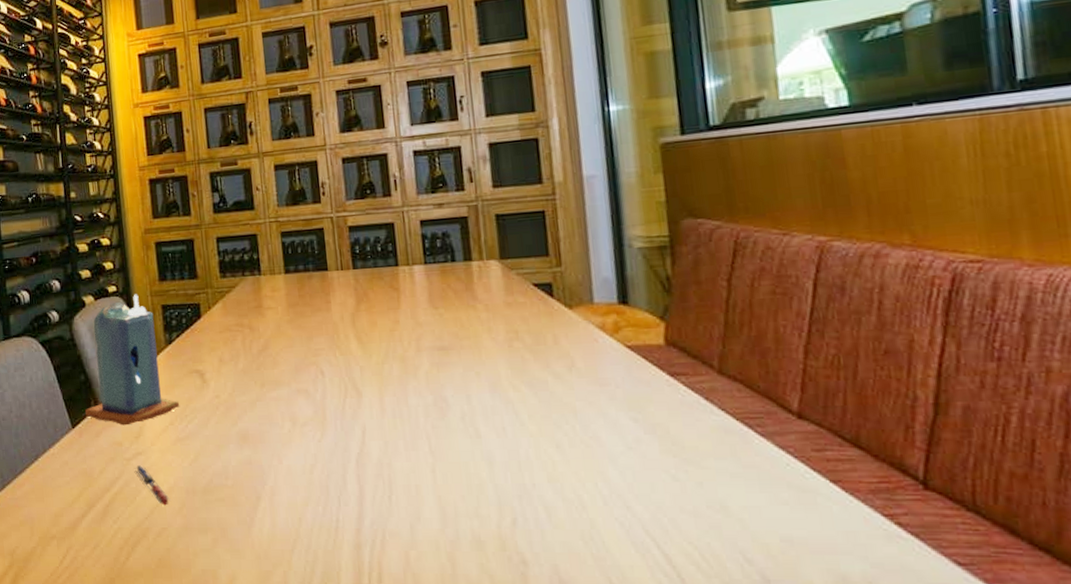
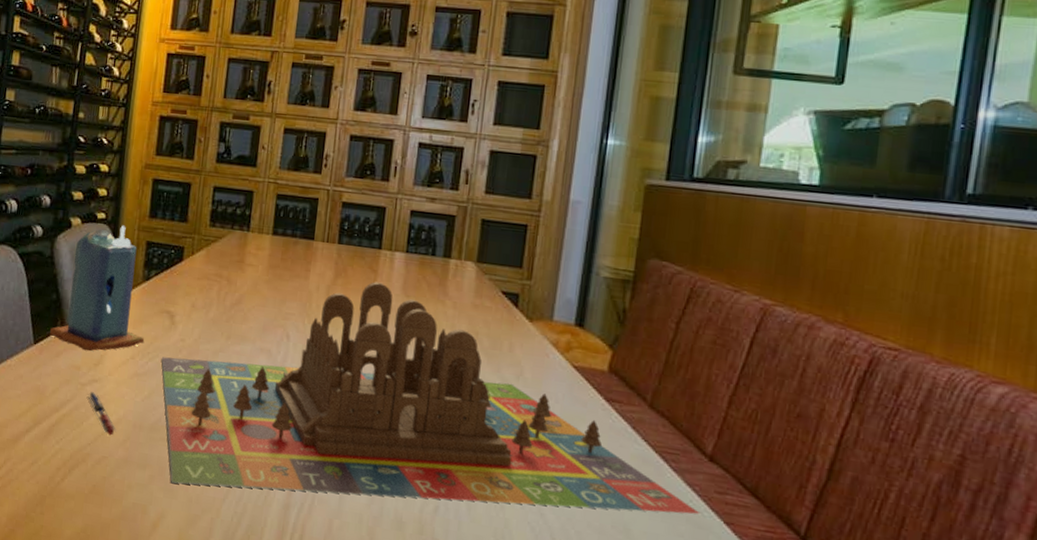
board game: none [201,299,802,543] -> present [162,281,701,515]

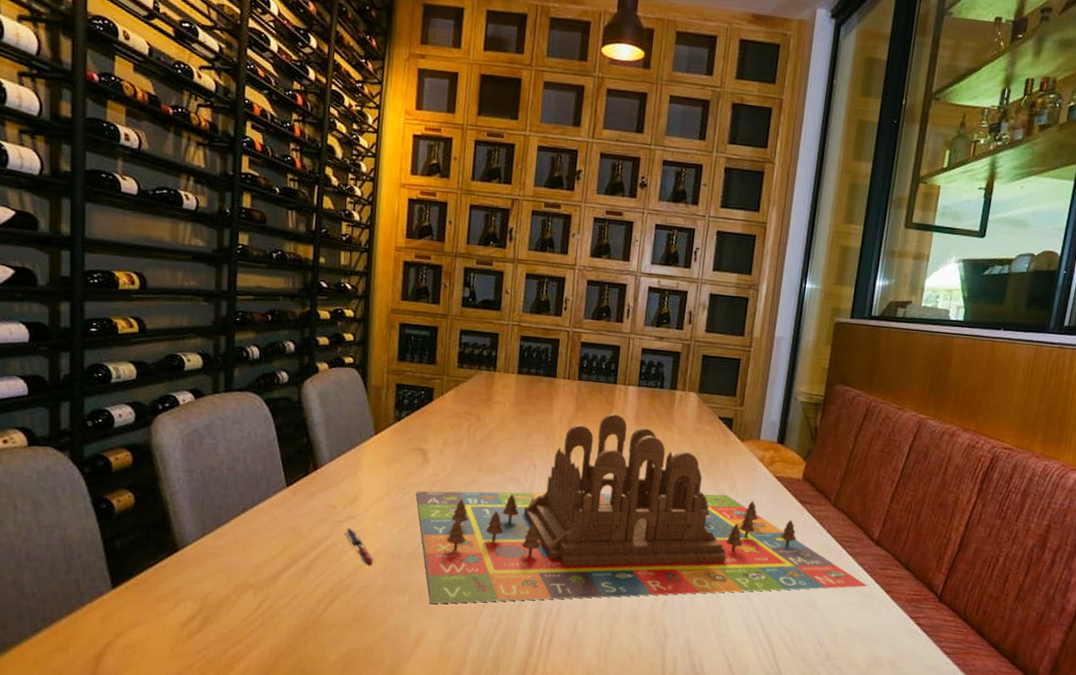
candle: present [50,225,145,352] -> none [302,369,399,491]

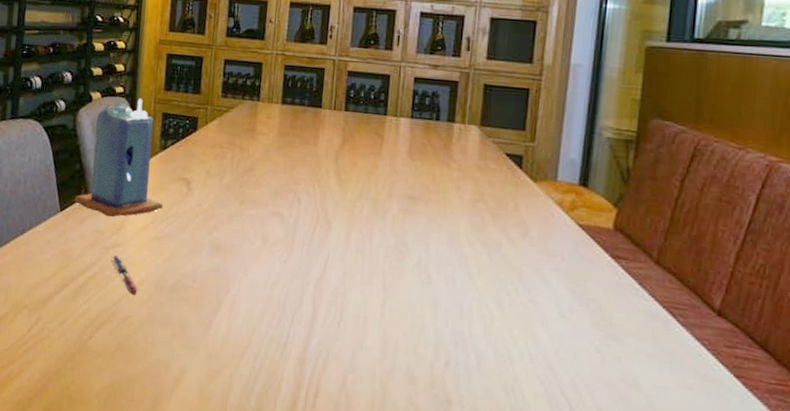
candle: none [302,369,399,491] -> present [75,98,163,217]
board game: present [416,413,868,604] -> none [180,146,710,368]

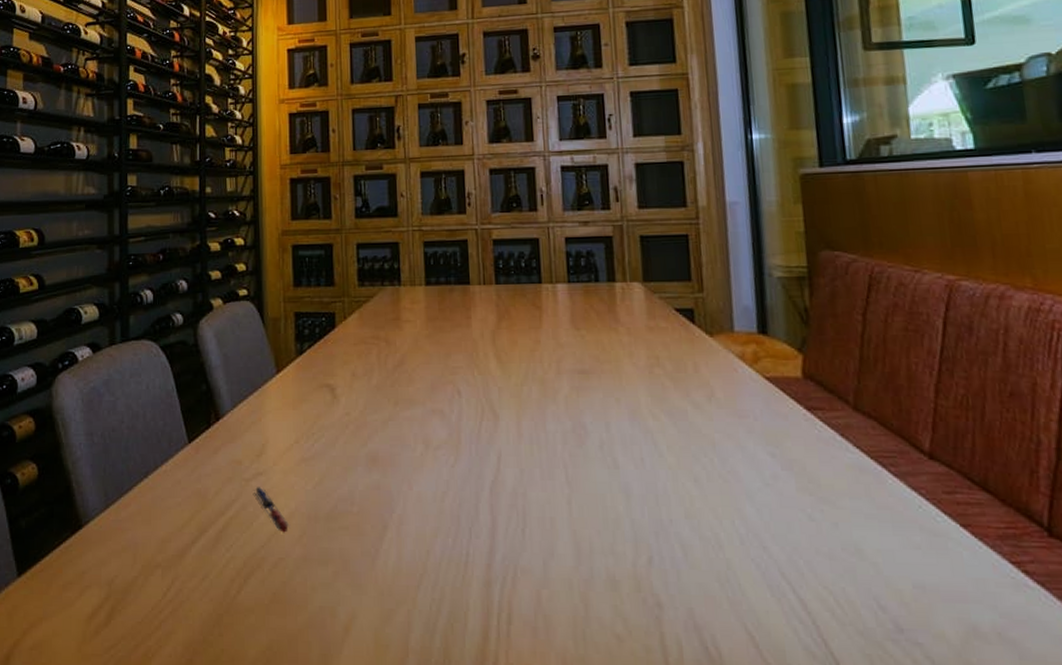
candle: present [75,98,163,217] -> none [204,299,307,442]

